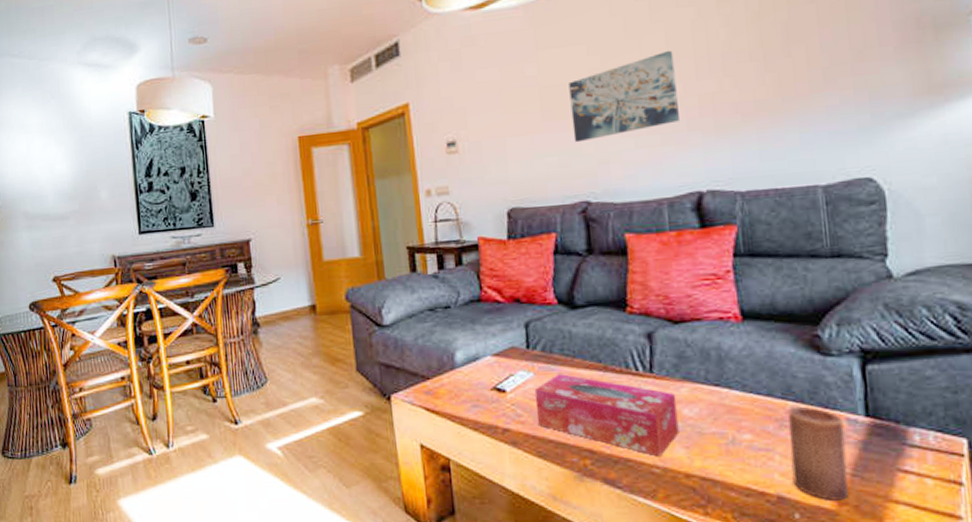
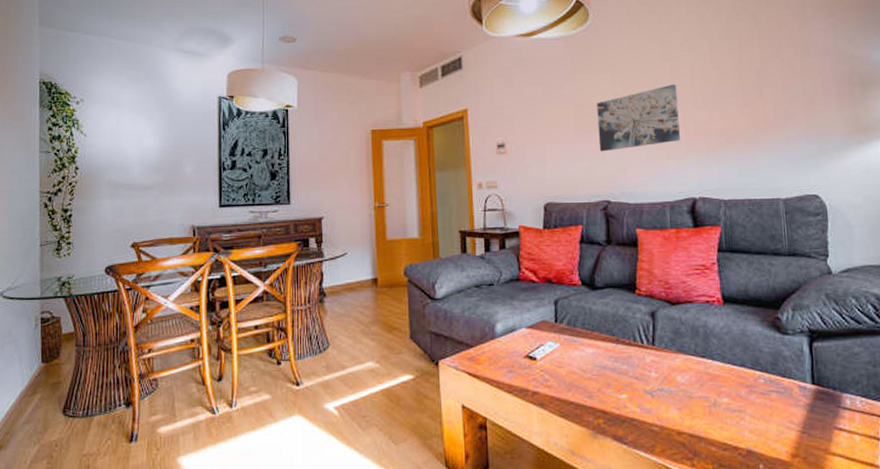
tissue box: present [534,374,679,457] -> none [560,345,674,417]
candle: present [787,406,849,500] -> none [755,375,800,453]

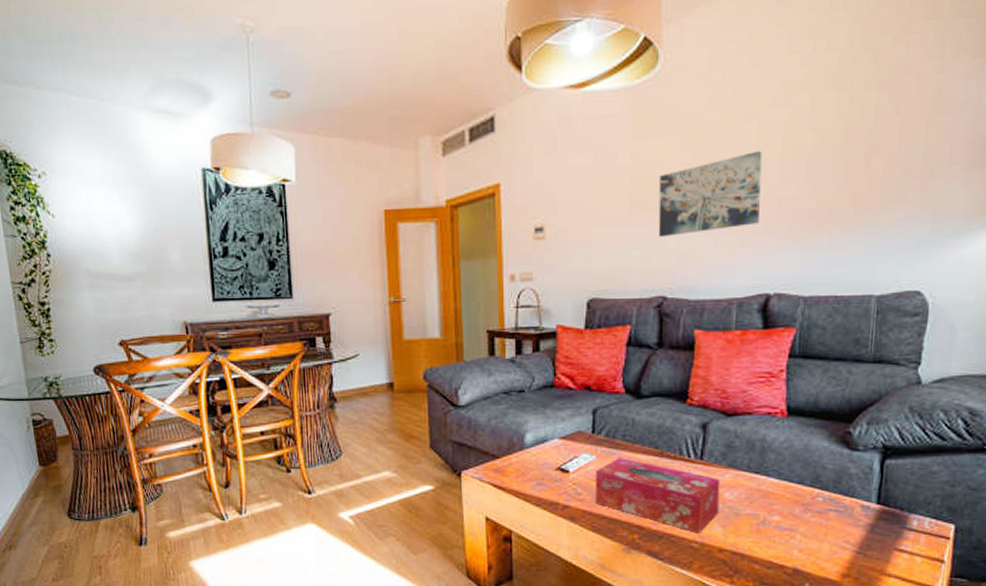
tissue box: none [560,345,674,417] -> present [595,458,720,534]

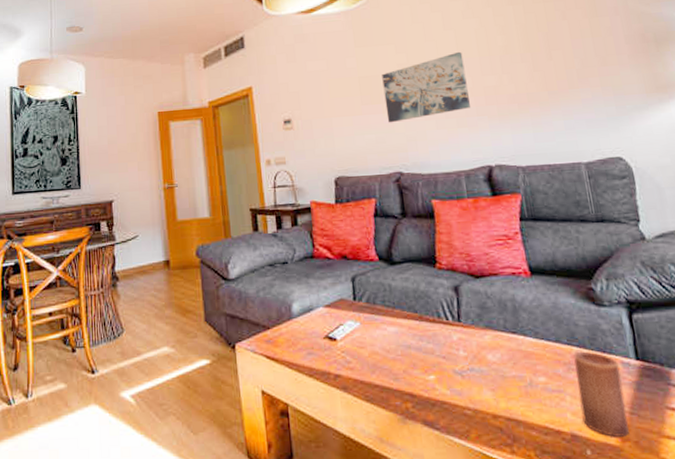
tissue box: present [595,458,720,534] -> none [361,323,486,399]
candle: none [808,493,858,573] -> present [573,351,629,437]

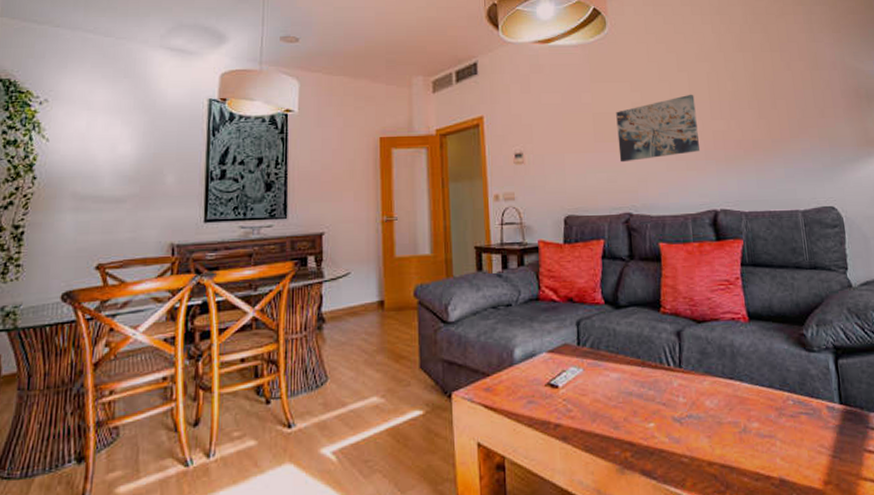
candle: present [573,351,629,437] -> none [784,396,831,481]

